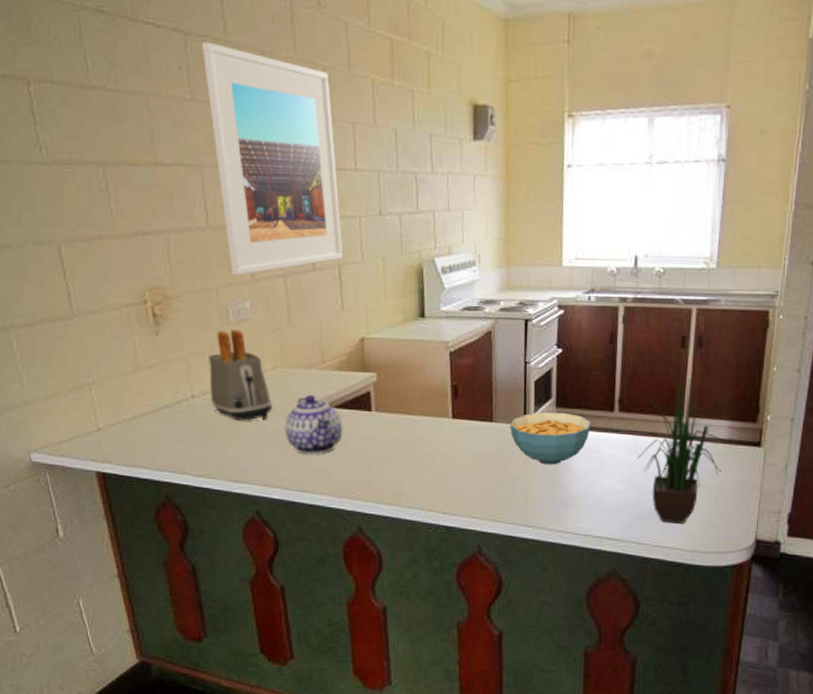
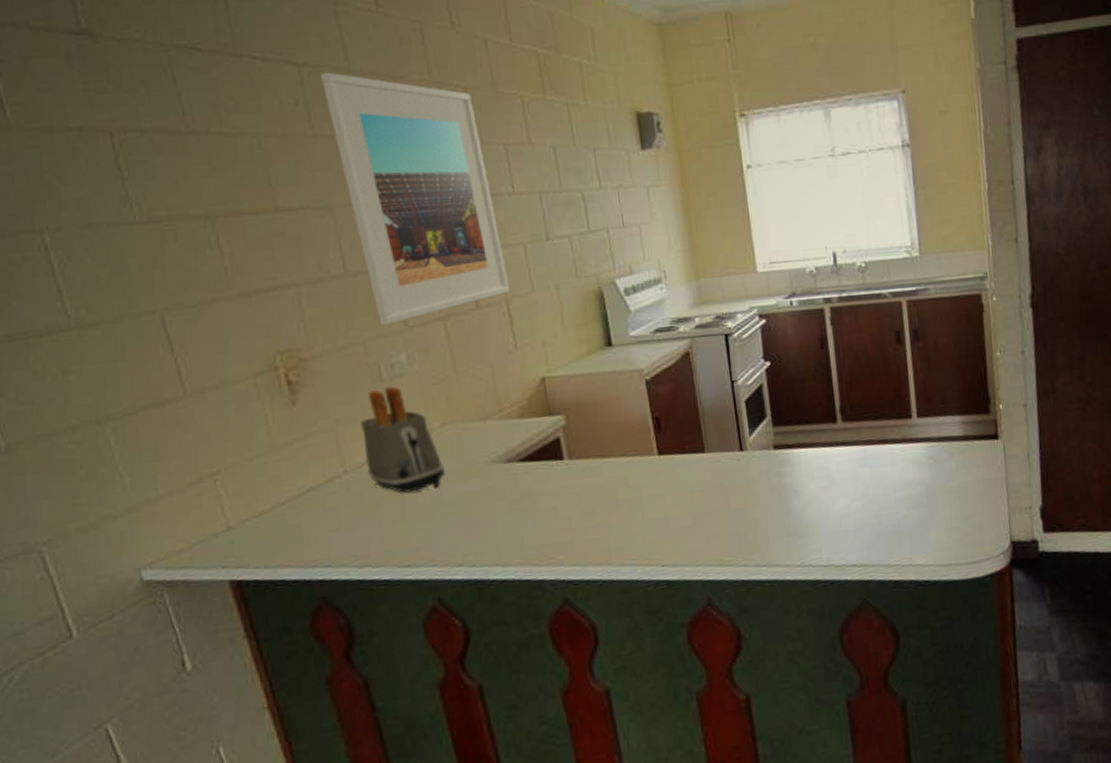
teapot: present [285,394,343,455] -> none [461,450,533,522]
cereal bowl: present [510,412,591,465] -> none [725,431,814,493]
potted plant: present [636,371,731,524] -> none [869,369,967,538]

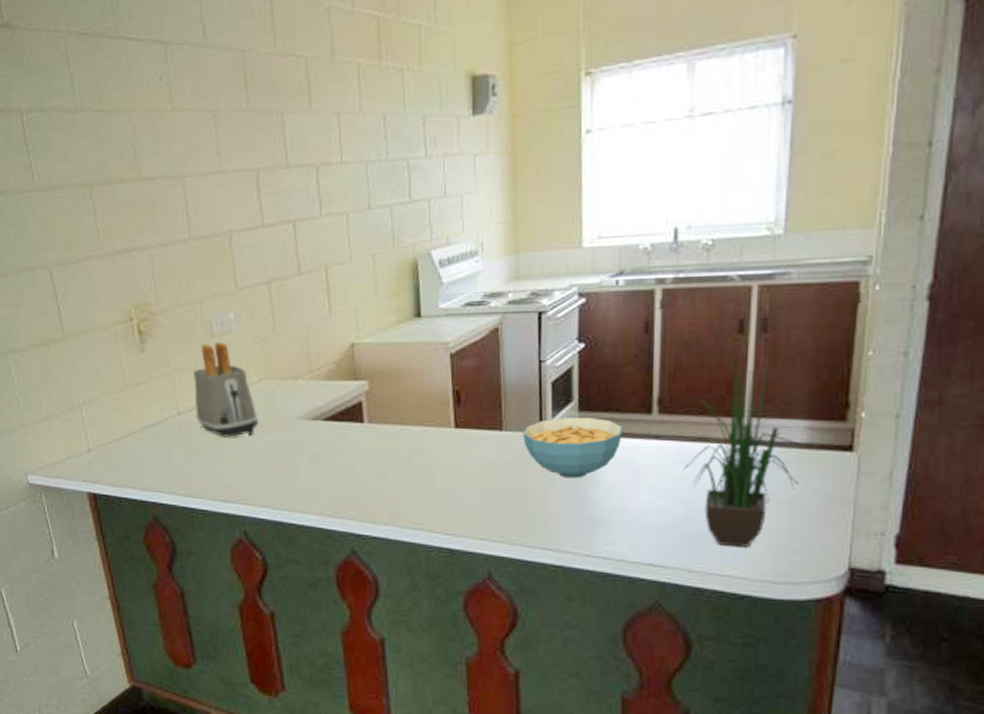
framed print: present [320,72,510,325] -> none [181,49,330,286]
cereal bowl: none [725,431,814,493] -> present [523,417,622,479]
potted plant: none [869,369,967,538] -> present [683,362,811,547]

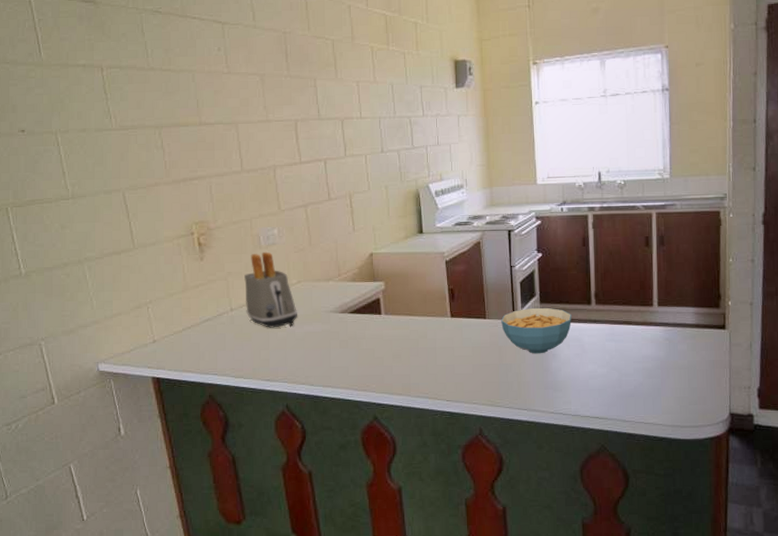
potted plant: present [683,362,811,547] -> none [615,266,699,401]

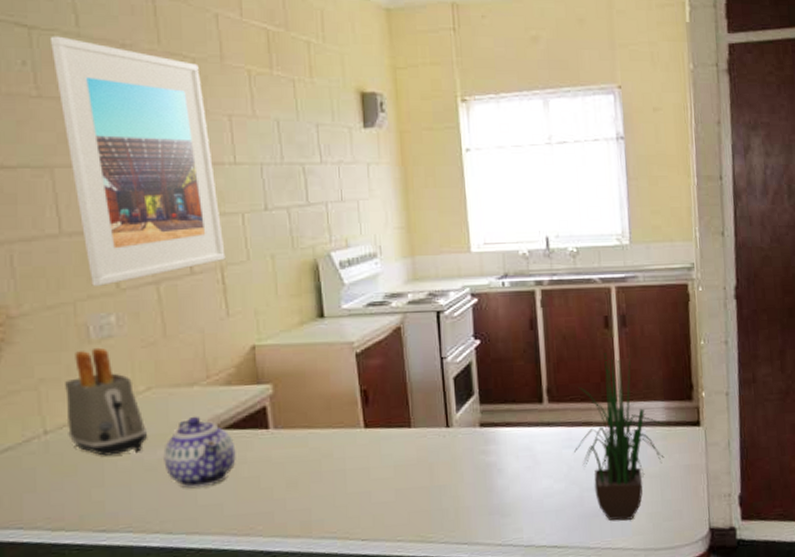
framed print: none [236,28,353,208] -> present [49,36,226,286]
teapot: none [308,303,358,355] -> present [163,416,236,489]
cereal bowl: present [501,307,572,354] -> none [431,409,520,470]
potted plant: none [615,266,699,401] -> present [573,353,670,521]

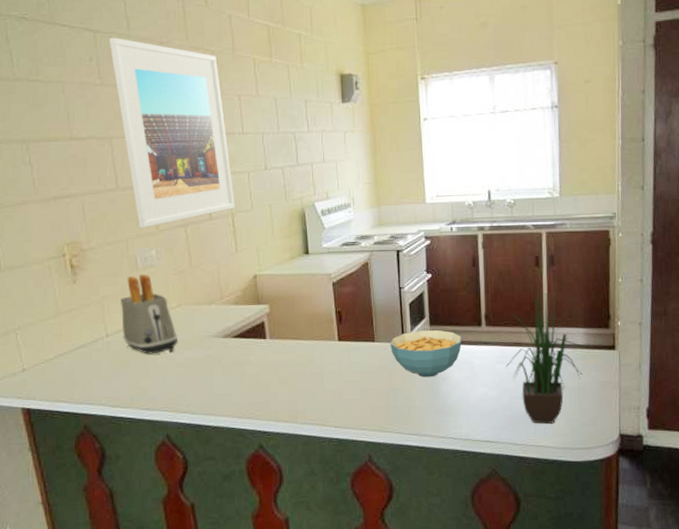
teapot: present [163,416,236,489] -> none [189,327,242,381]
cereal bowl: none [431,409,520,470] -> present [390,329,462,378]

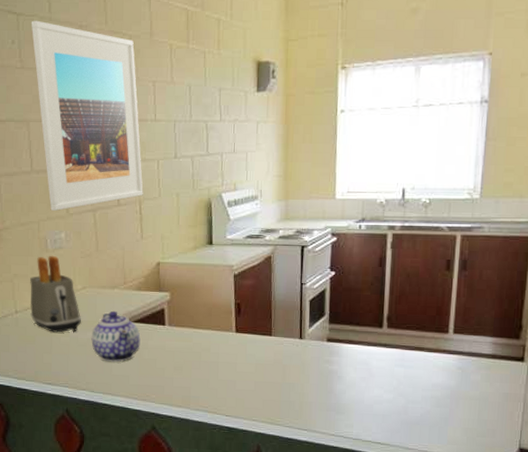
teapot: none [189,327,242,381] -> present [91,310,141,363]
cereal bowl: present [390,329,462,378] -> none [287,327,361,375]
potted plant: present [505,287,589,424] -> none [404,291,495,431]

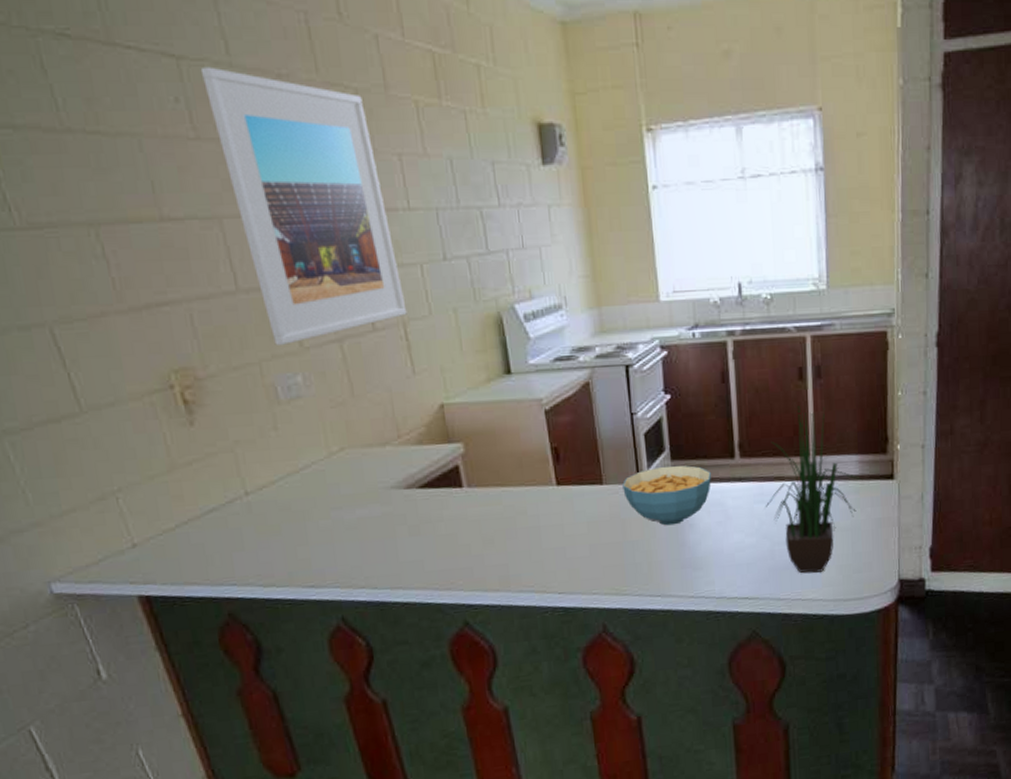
toaster: present [30,255,82,333] -> none [260,408,345,516]
teapot: present [91,310,141,363] -> none [362,475,433,546]
cereal bowl: none [287,327,361,375] -> present [623,465,711,526]
potted plant: none [404,291,495,431] -> present [765,406,863,573]

